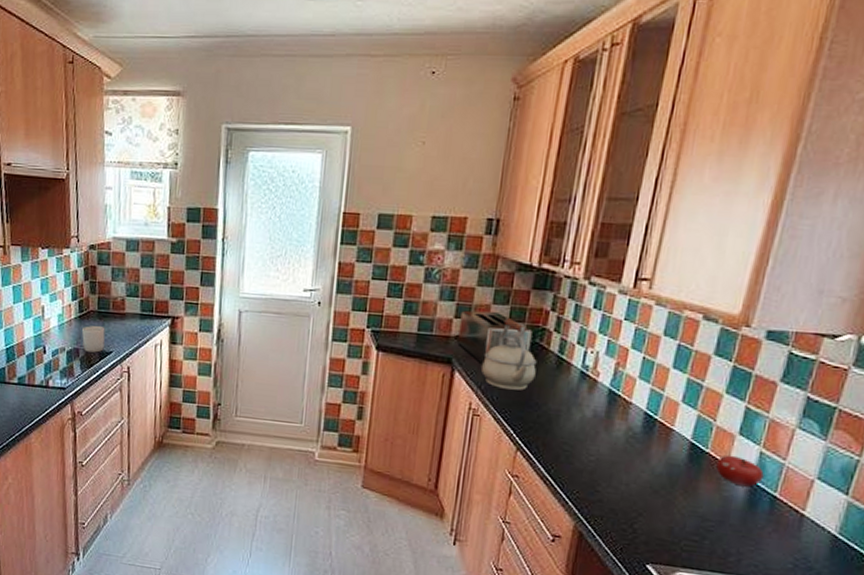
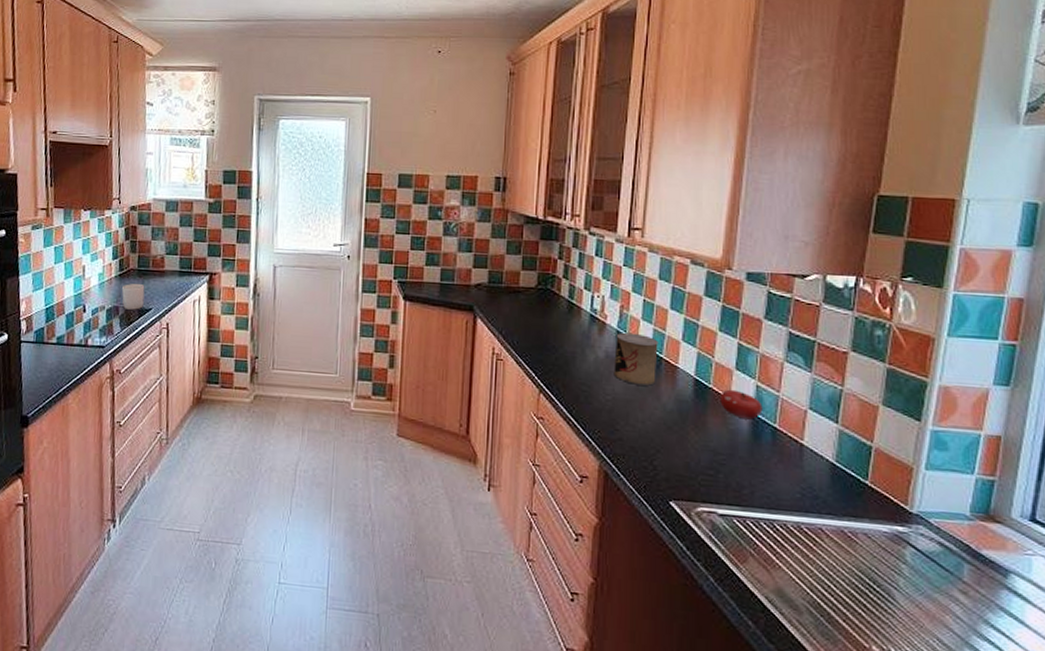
toaster: present [457,310,533,365] -> none [477,260,544,311]
kettle: present [480,318,537,391] -> none [500,267,550,336]
tin can: none [600,391,655,448] -> present [613,332,658,386]

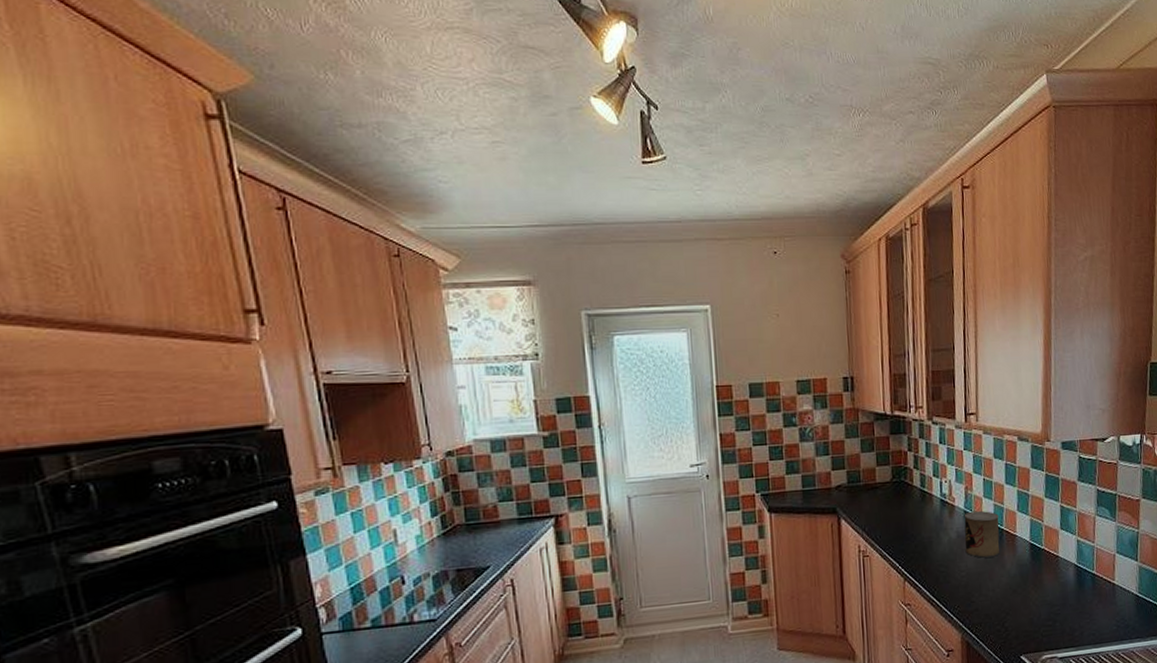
mug: present [122,283,145,310] -> none [449,539,481,572]
fruit: present [720,389,763,420] -> none [1051,547,1083,572]

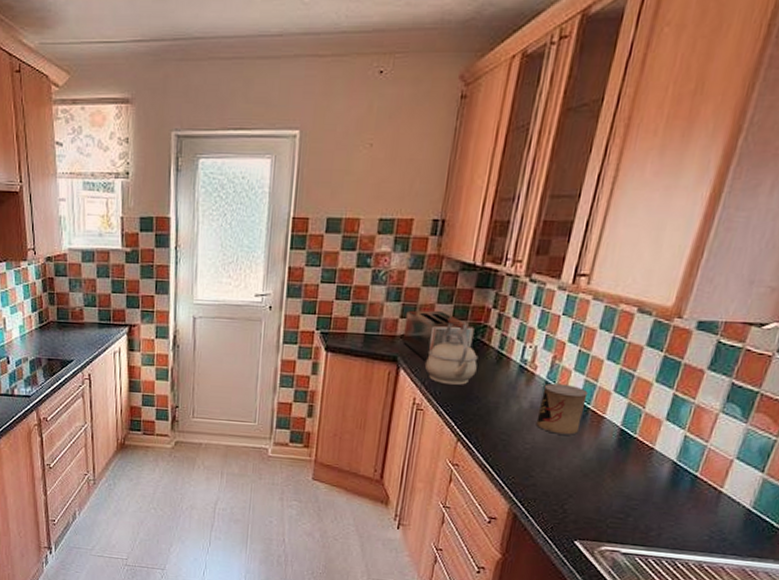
toaster: none [836,460,898,509] -> present [403,310,475,362]
kettle: none [861,463,907,528] -> present [424,317,478,386]

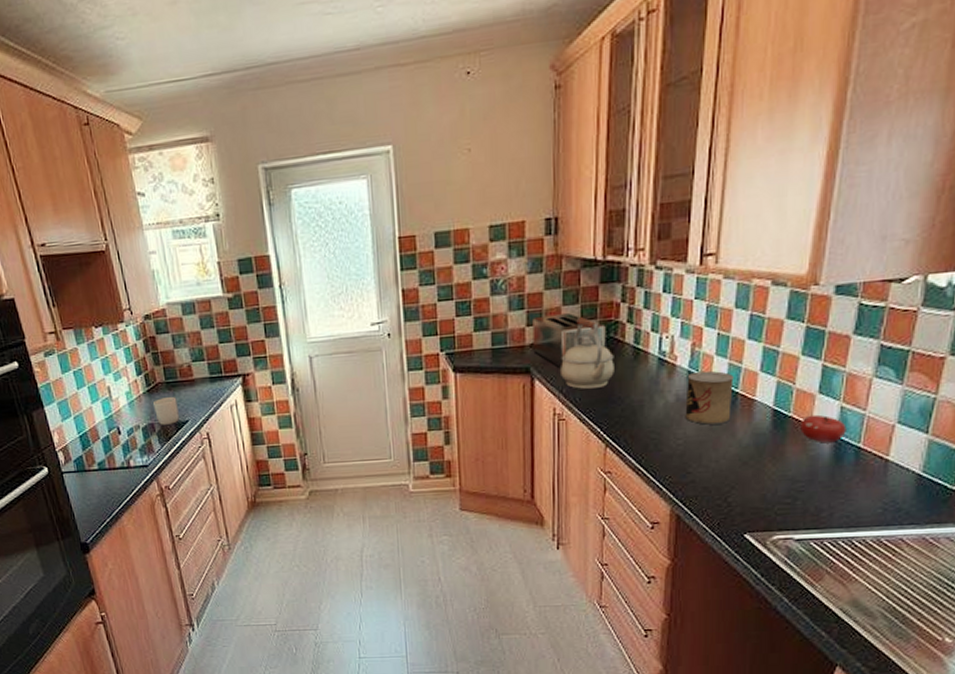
mug: none [43,335,67,362] -> present [153,396,180,425]
fruit: none [643,439,687,468] -> present [800,414,847,444]

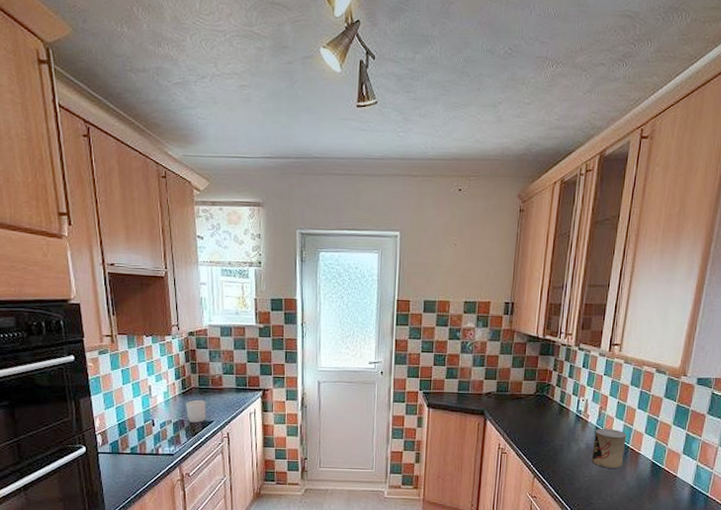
toaster: present [532,313,606,369] -> none [488,373,541,414]
kettle: present [559,317,614,390] -> none [505,378,545,433]
fruit: present [800,414,847,444] -> none [669,469,700,491]

